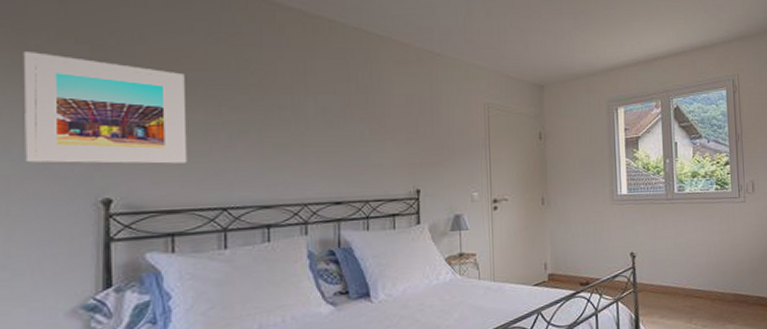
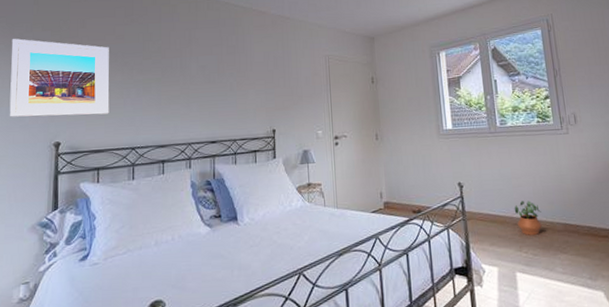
potted plant: none [686,271,713,307] -> present [514,200,542,235]

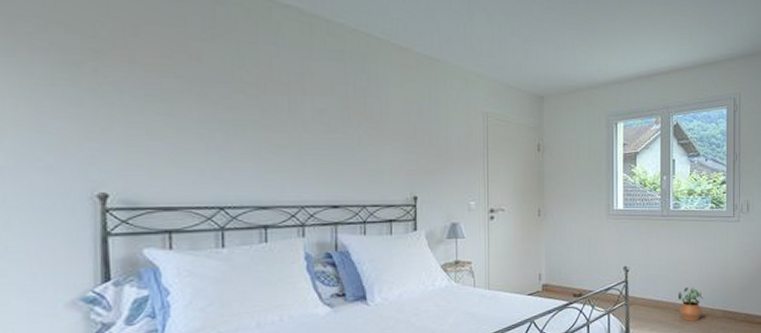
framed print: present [9,38,110,117] -> none [12,39,184,161]

